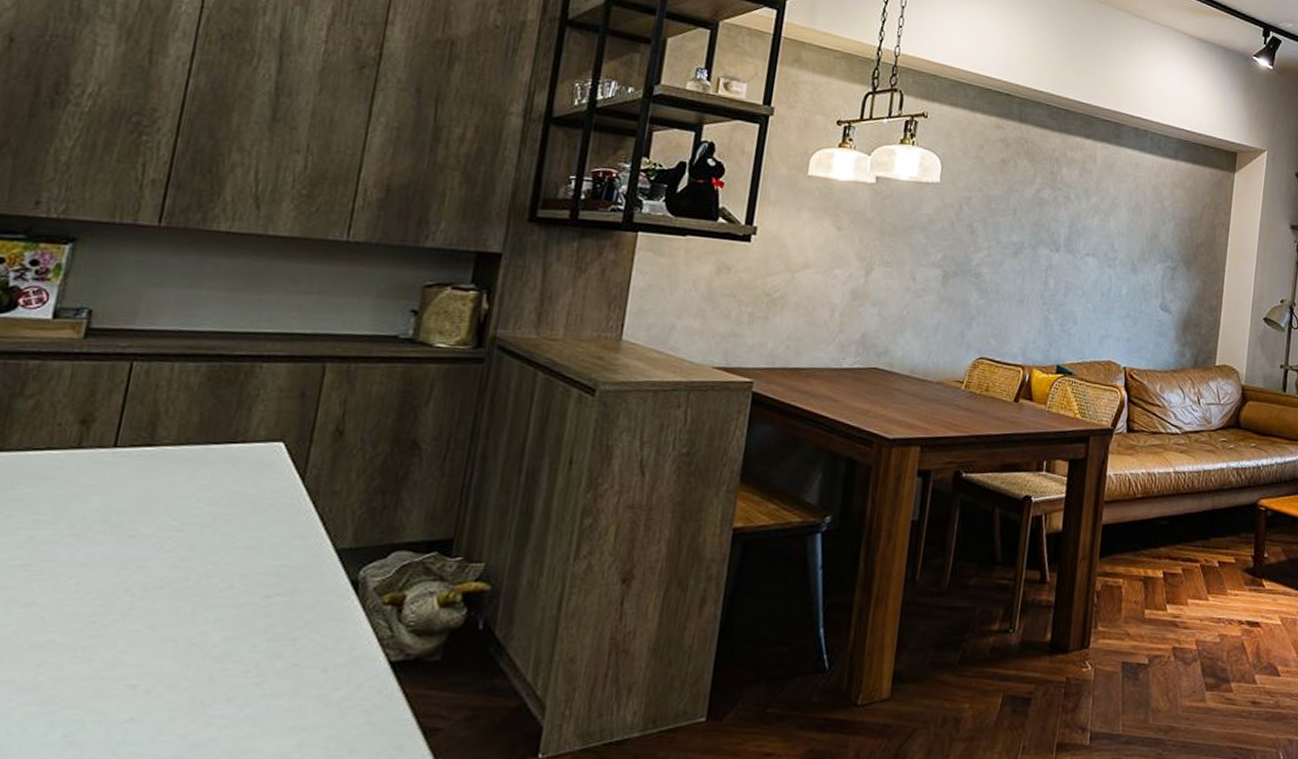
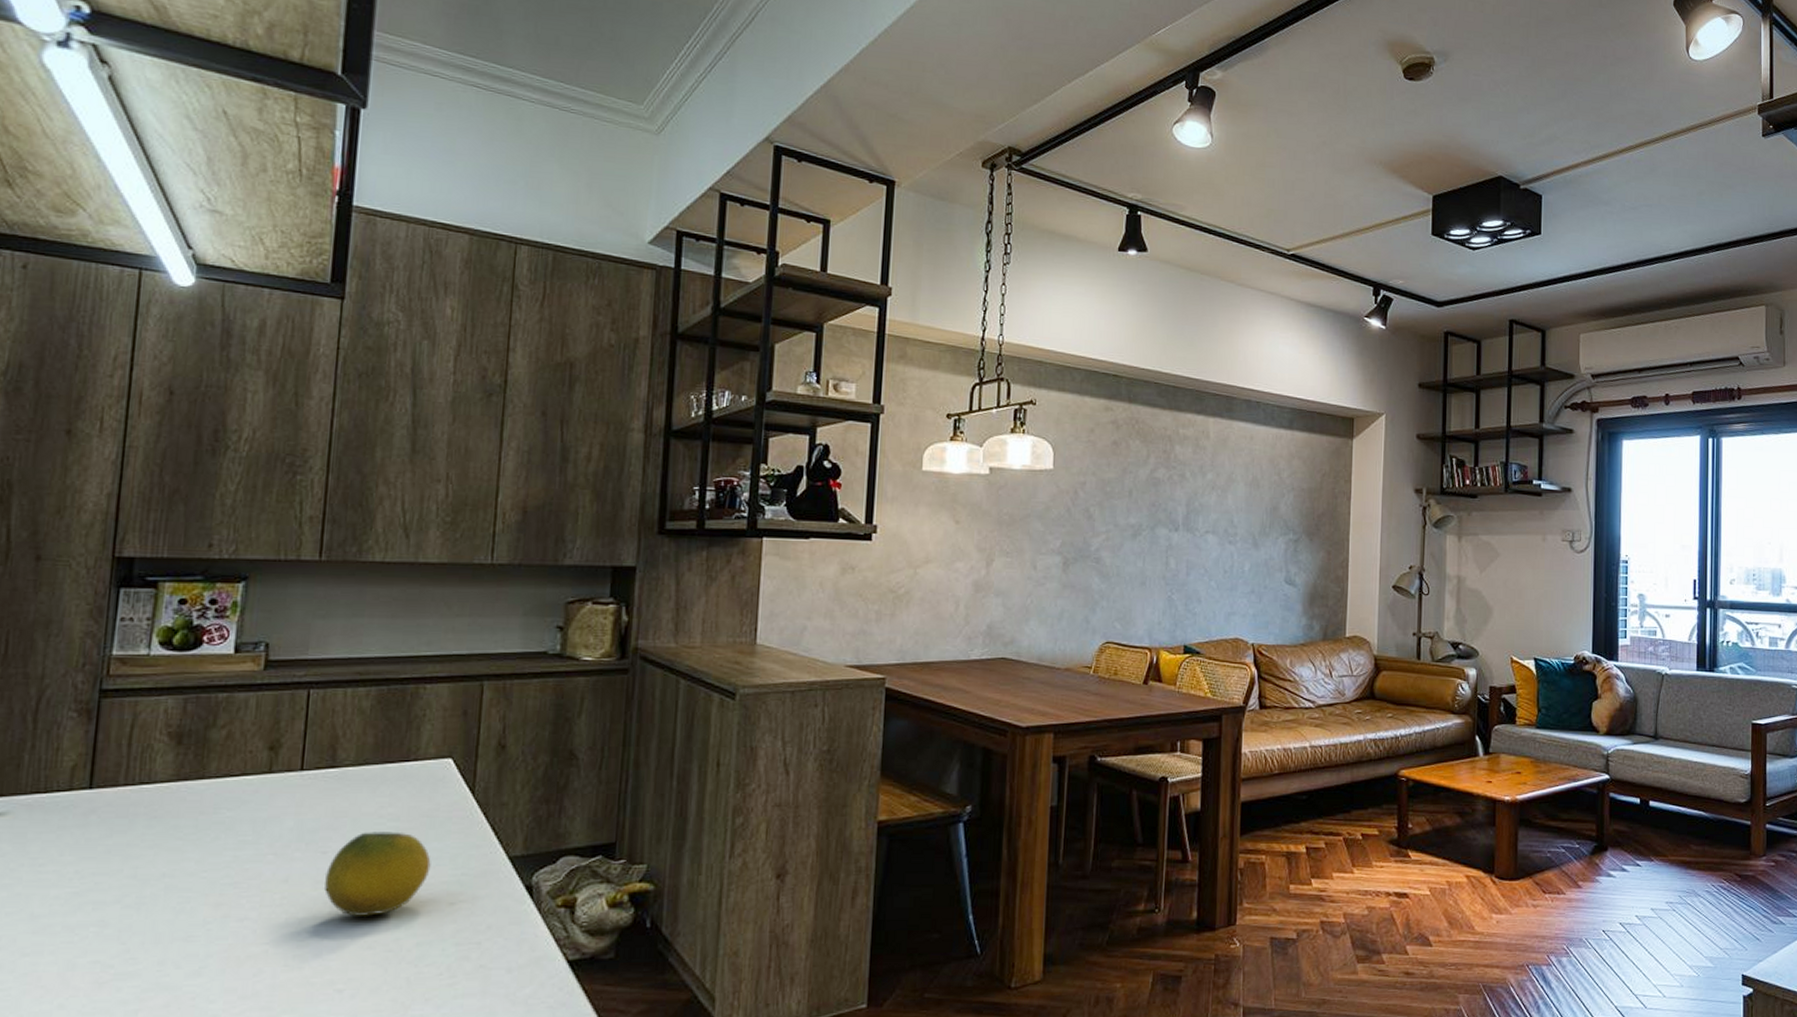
fruit: none [127,516,250,606] -> present [324,832,431,916]

